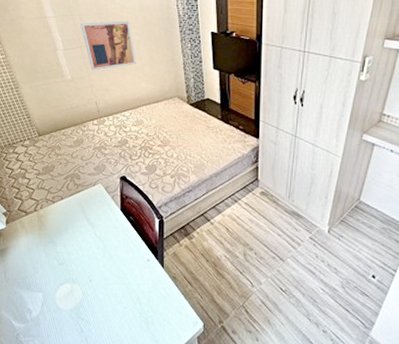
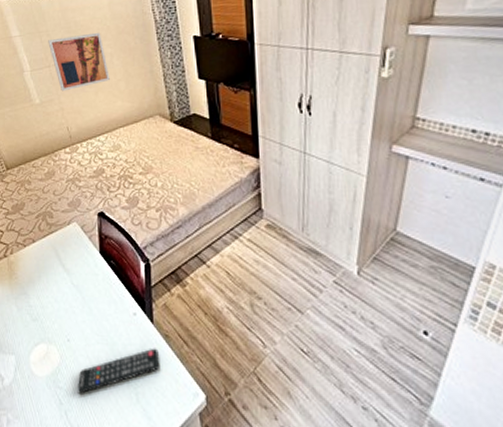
remote control: none [96,287,168,324] -> present [77,348,161,394]

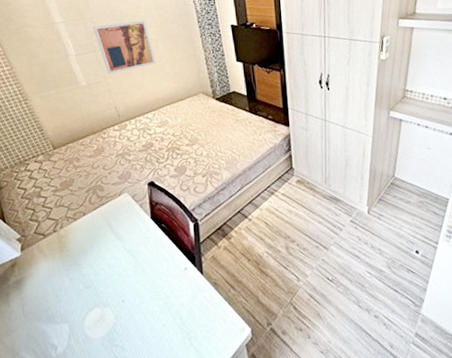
remote control: present [77,348,161,394] -> none [132,295,211,348]

